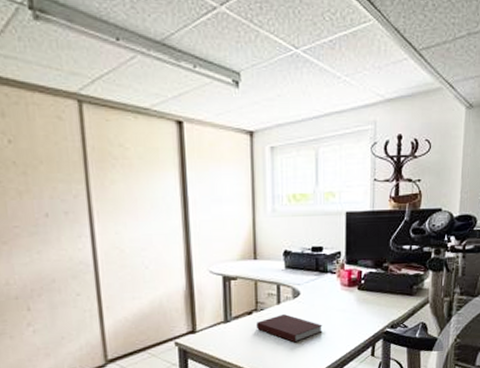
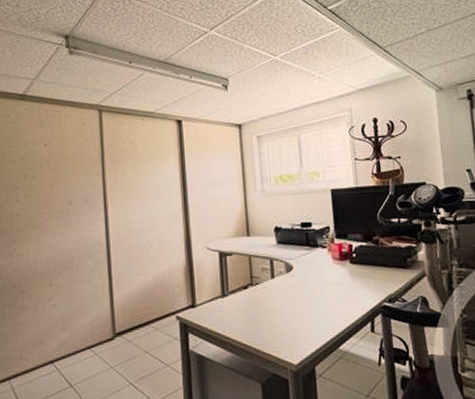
notebook: present [256,314,323,343] -> none [252,288,318,317]

